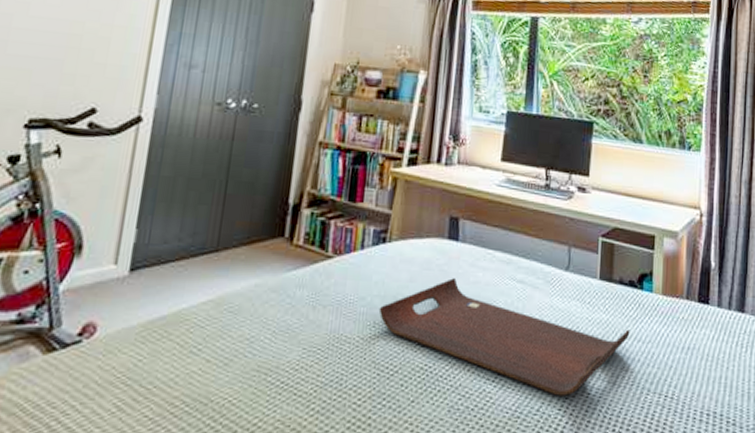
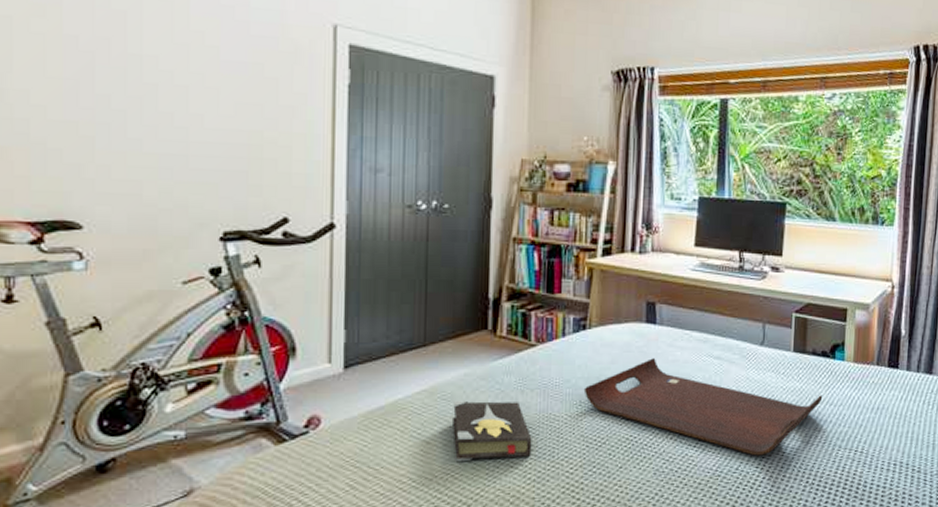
hardback book: none [234,314,320,384] -> present [451,400,532,461]

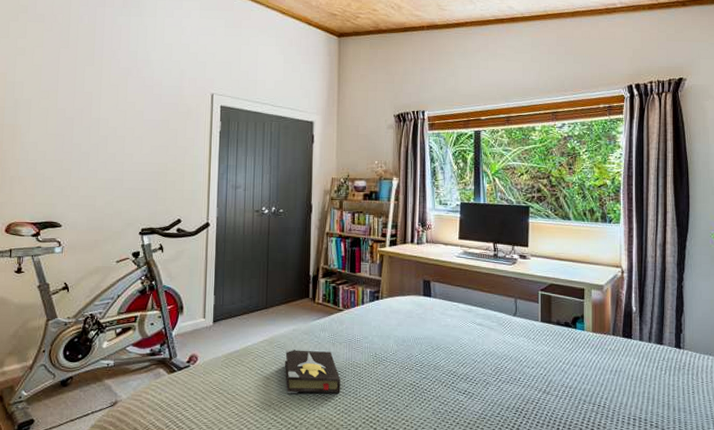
serving tray: present [583,358,823,456] -> none [378,323,568,404]

